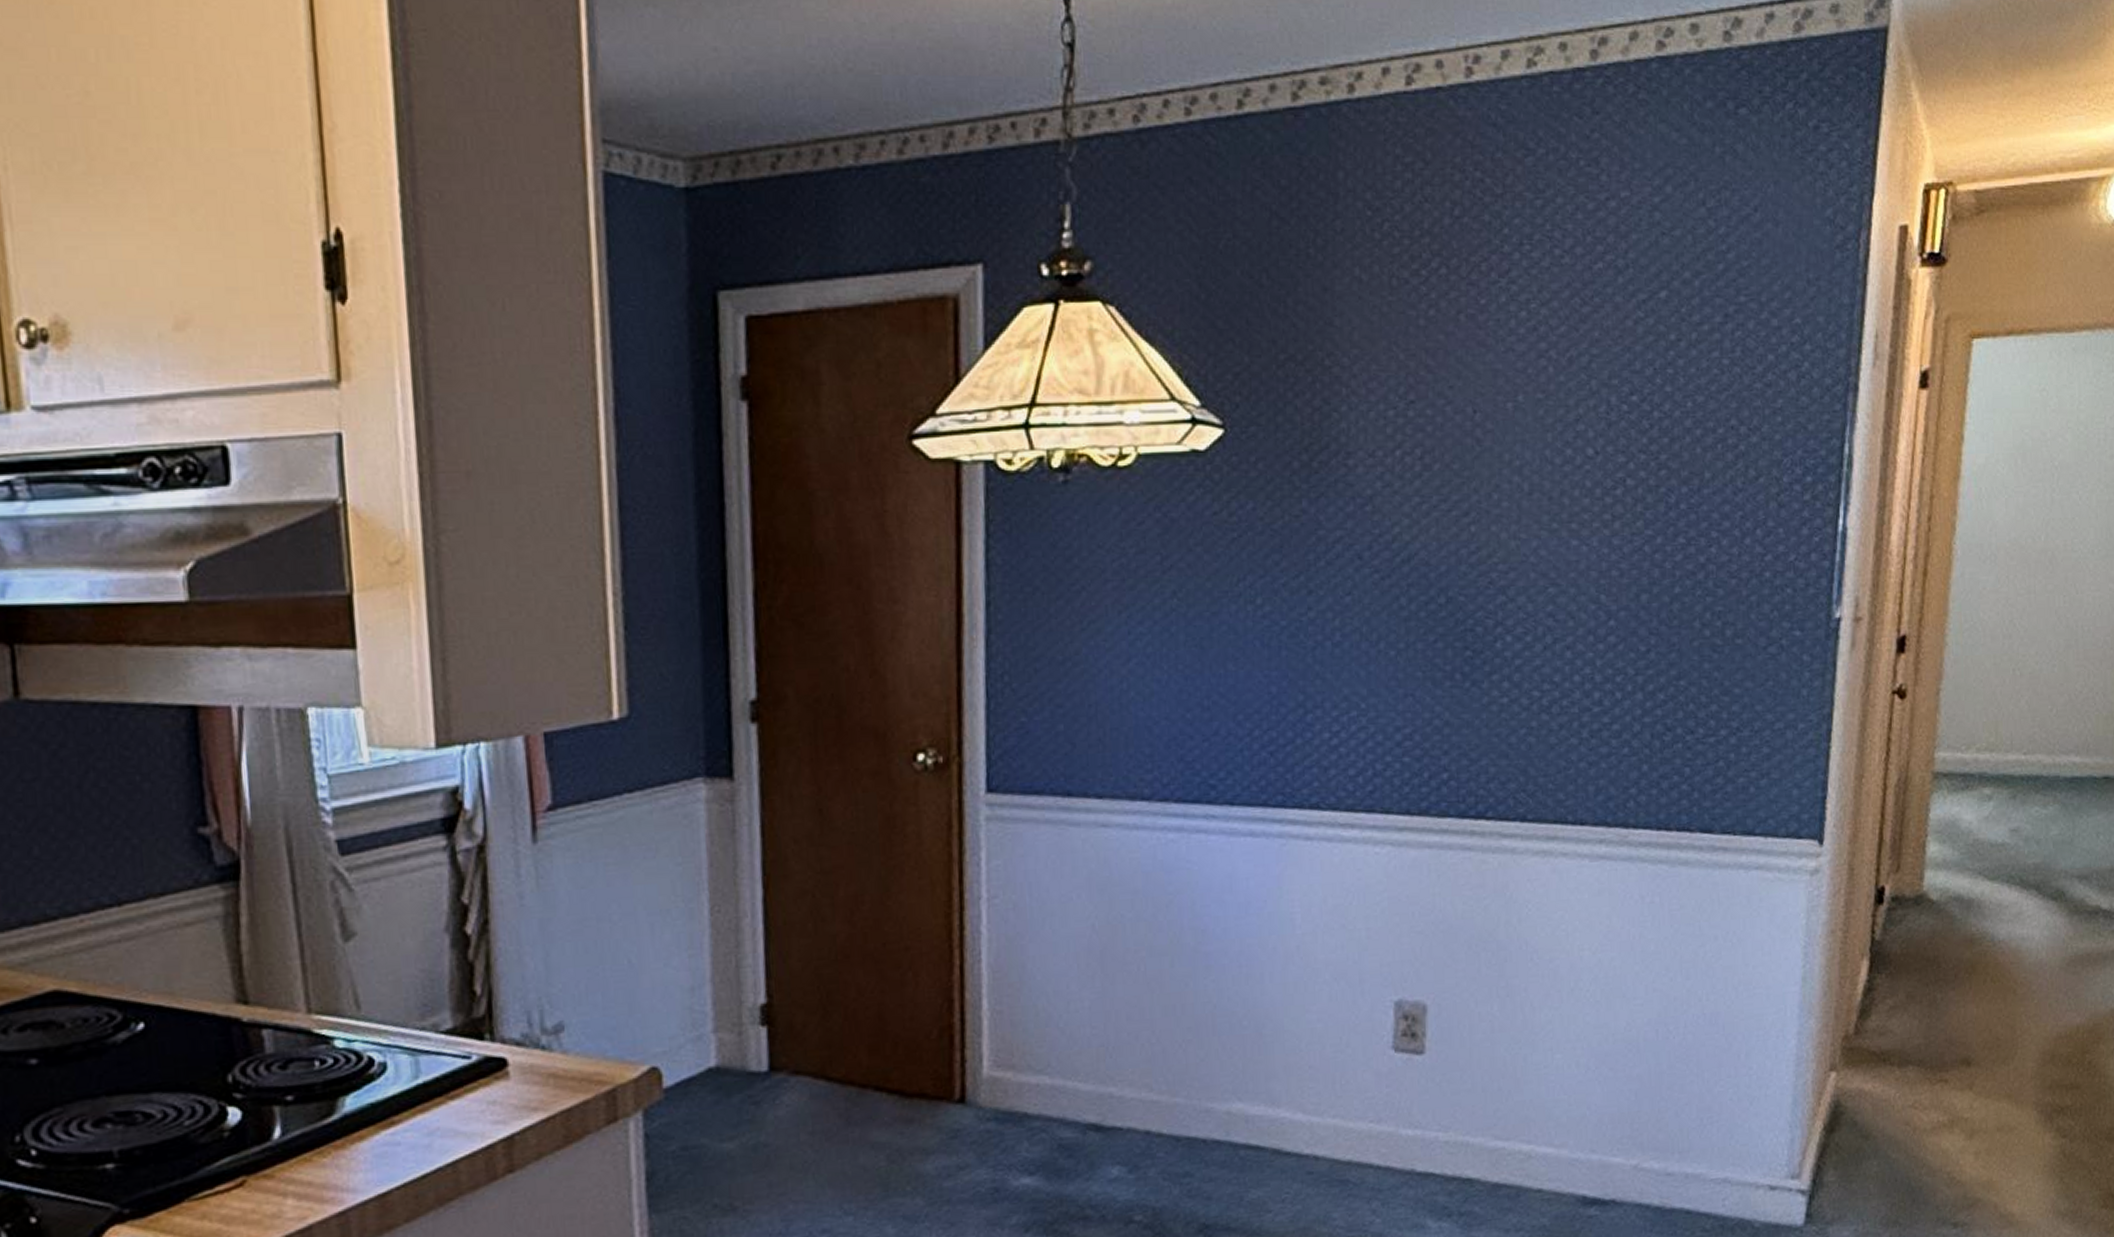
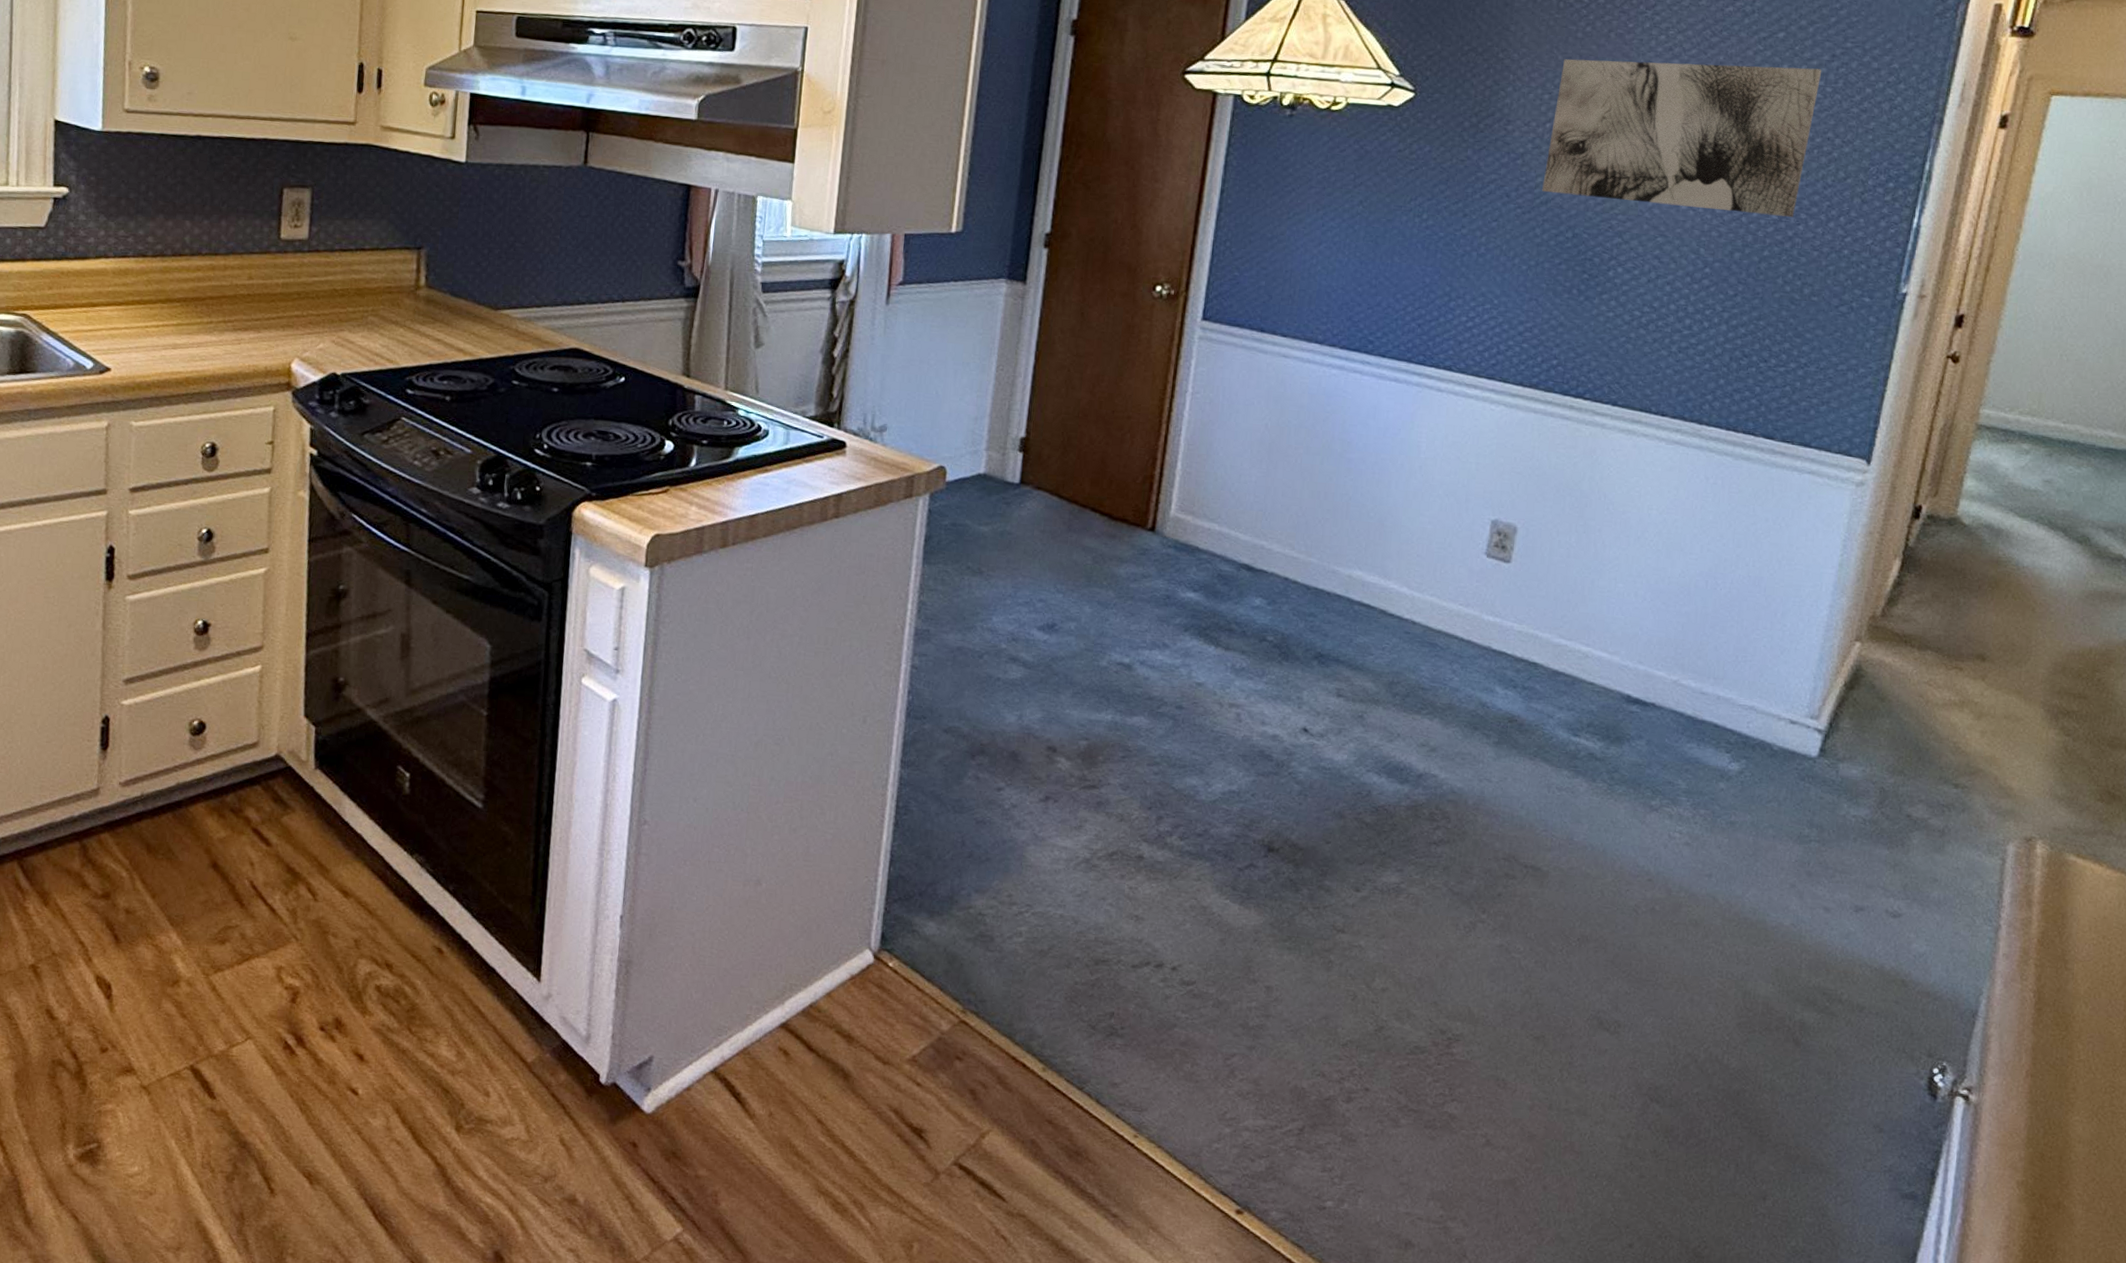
wall art: none [1400,335,1715,546] -> present [1541,59,1822,217]

